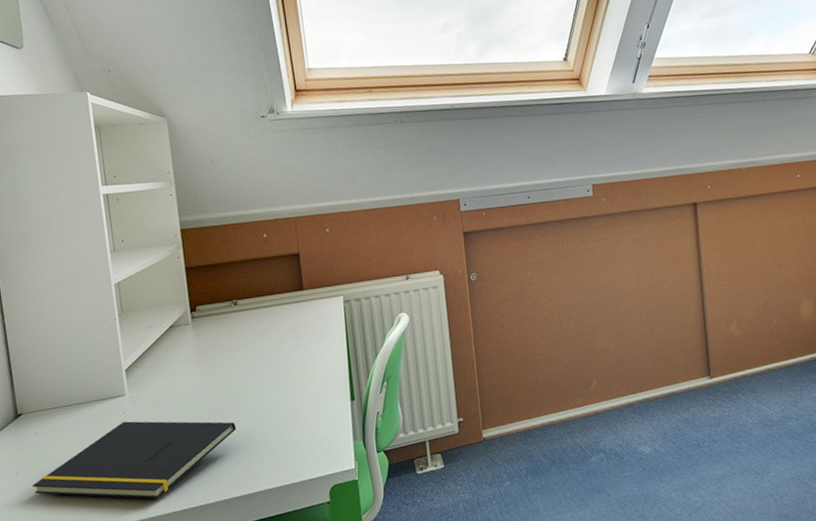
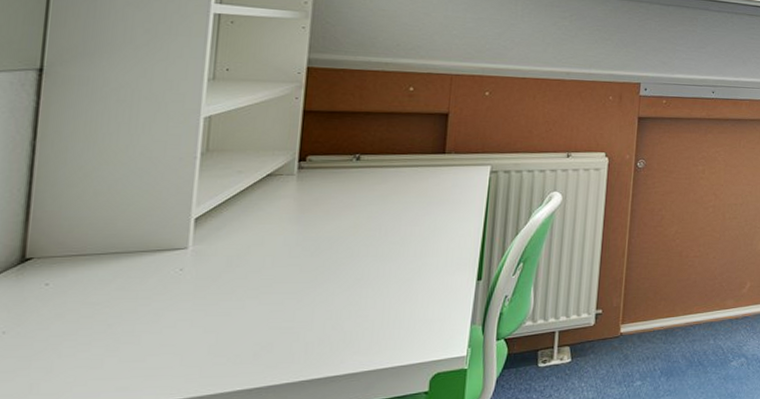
notepad: present [32,421,237,499] -> none [24,280,328,376]

